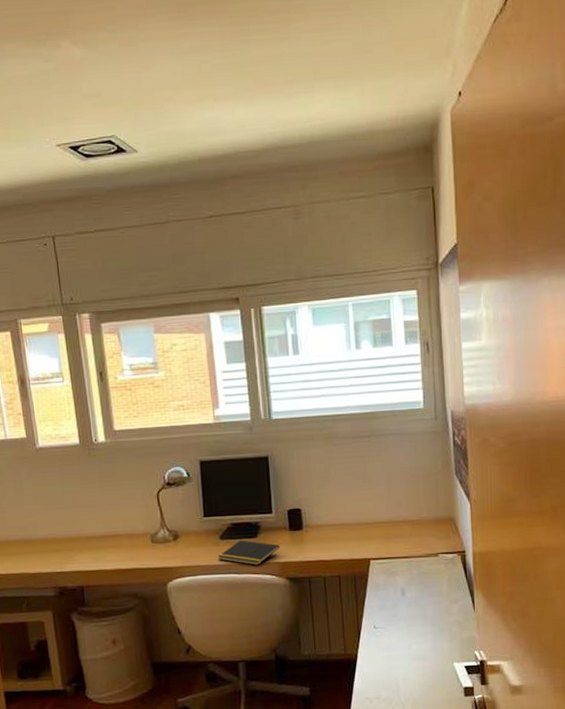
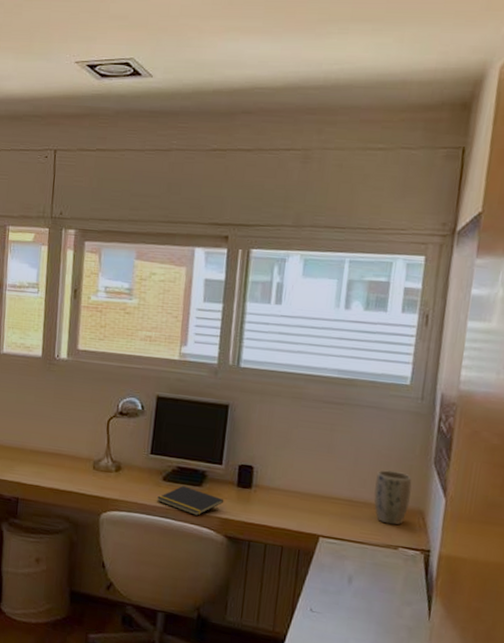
plant pot: none [409,487,441,536] -> present [374,470,412,525]

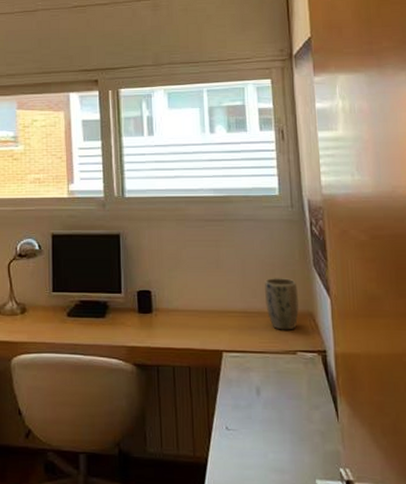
notepad: present [157,486,224,516] -> none [64,319,129,347]

